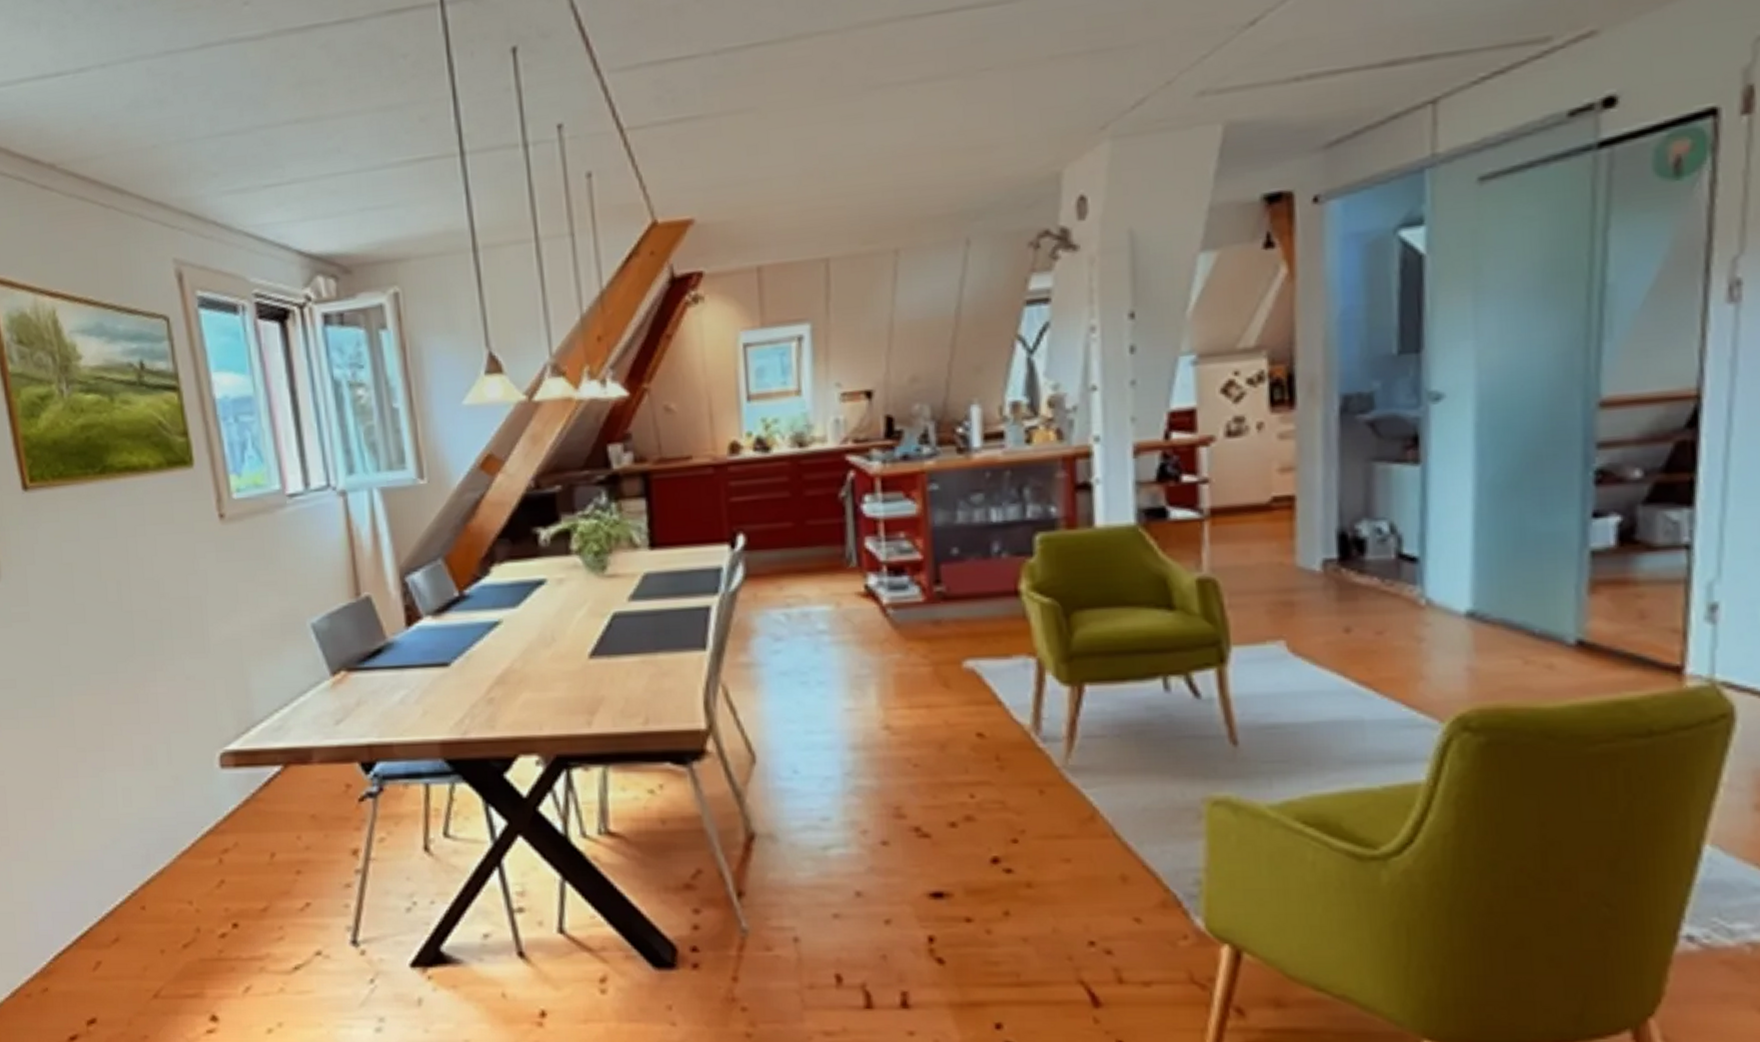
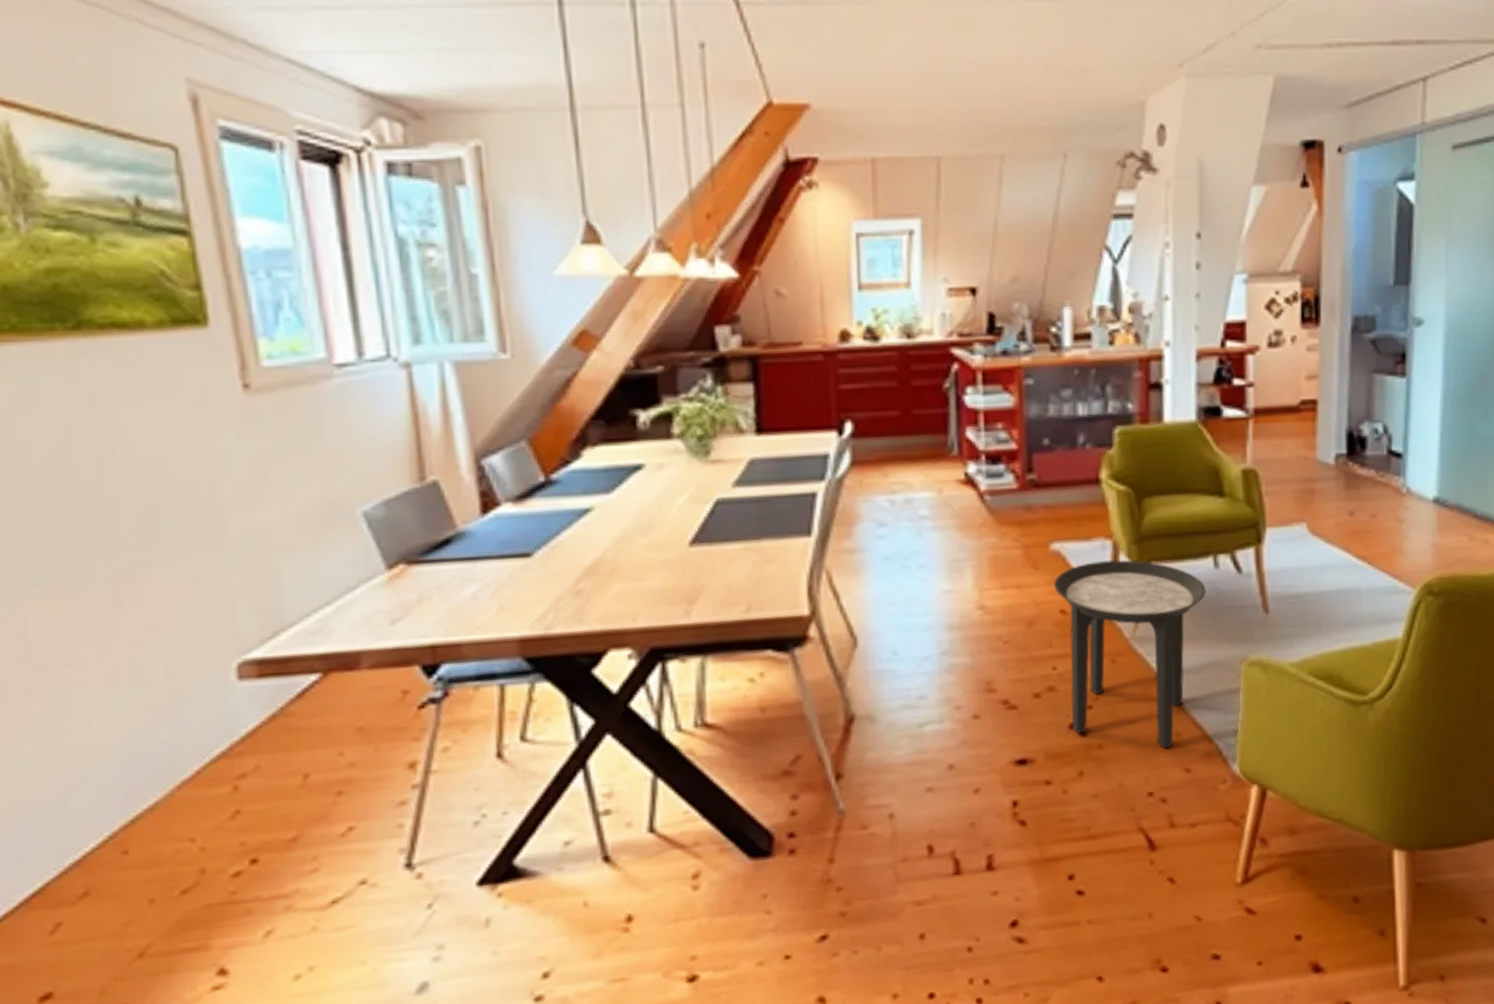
side table: none [967,680,1155,893] -> present [1053,560,1206,748]

